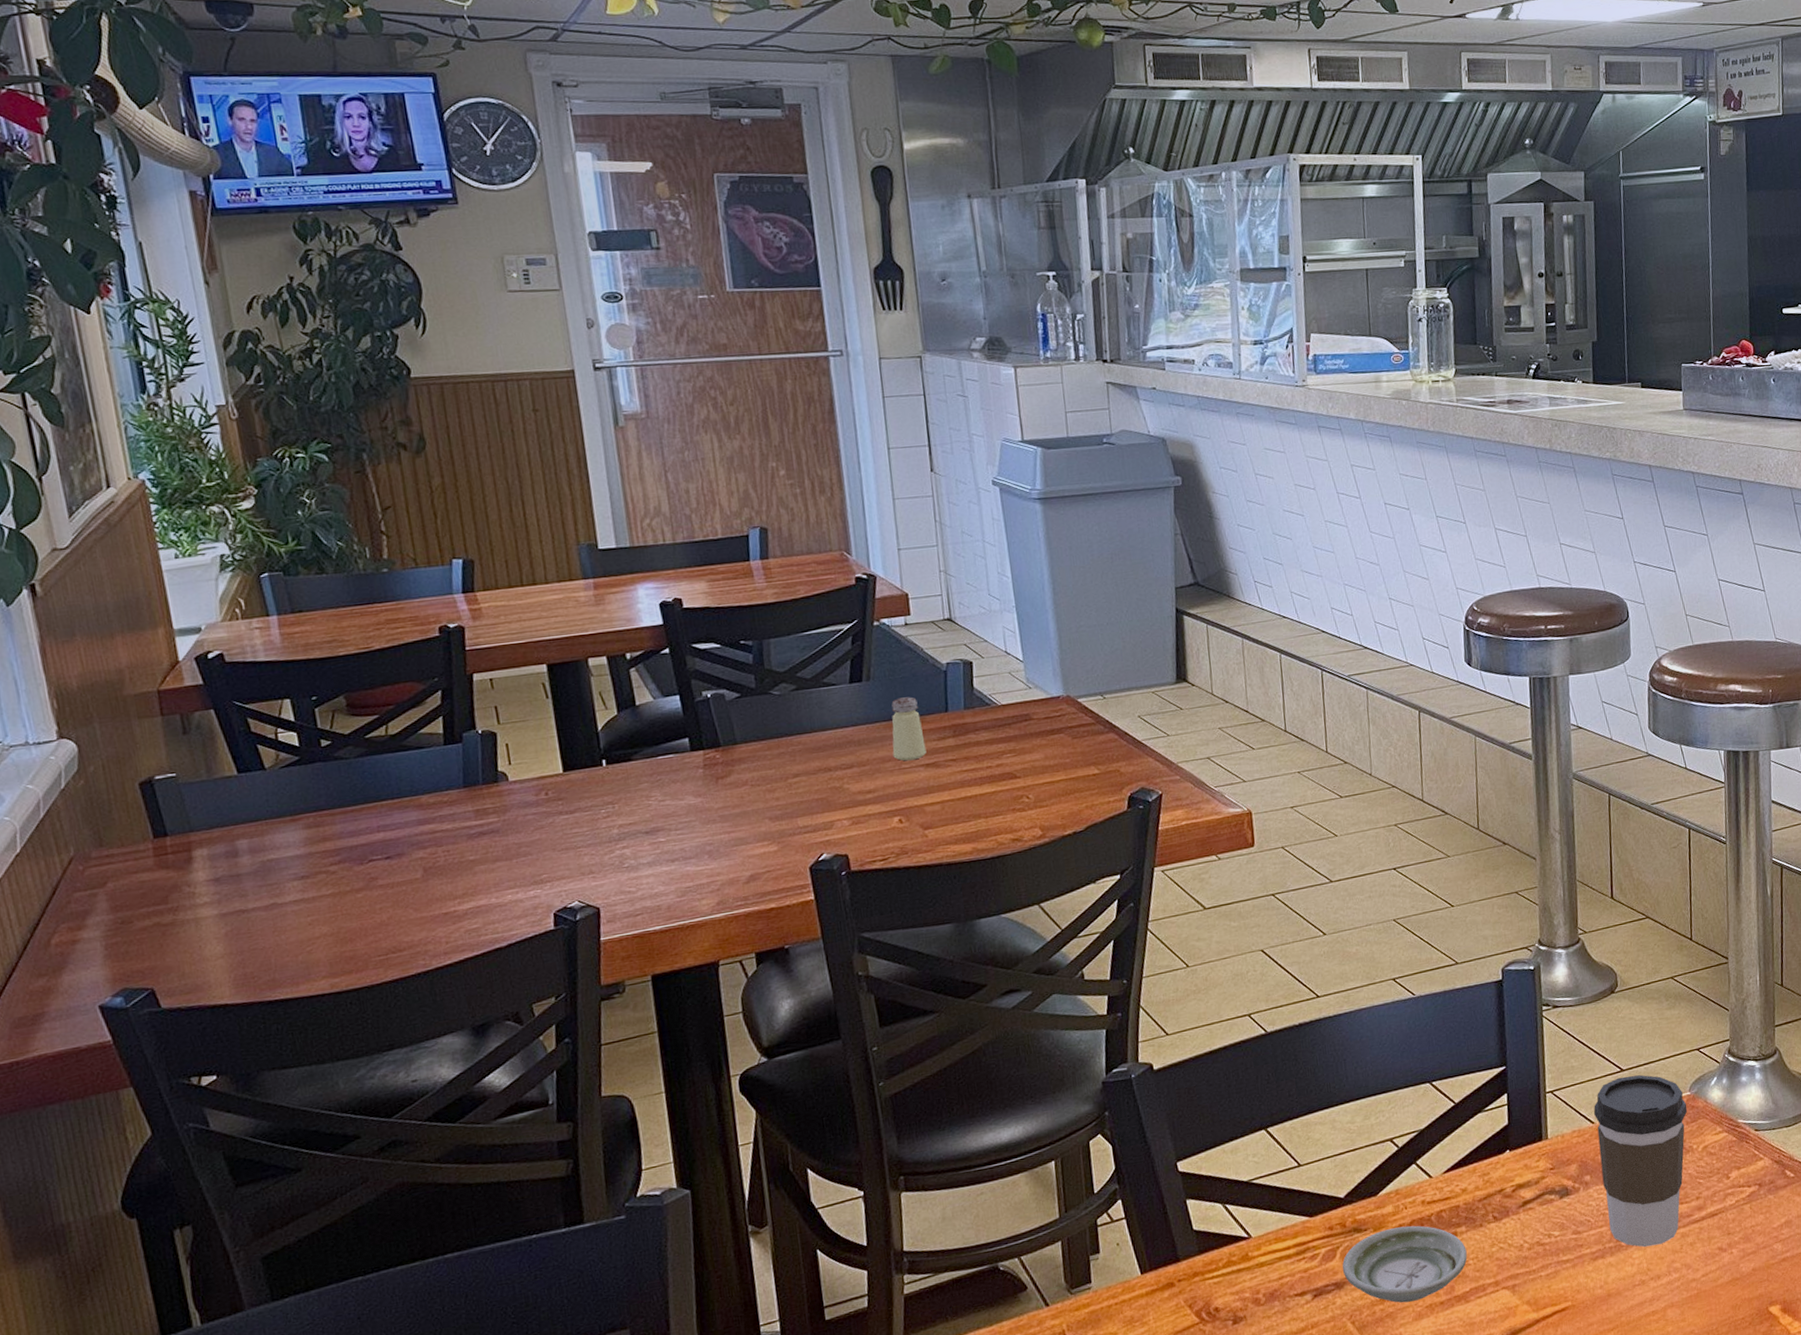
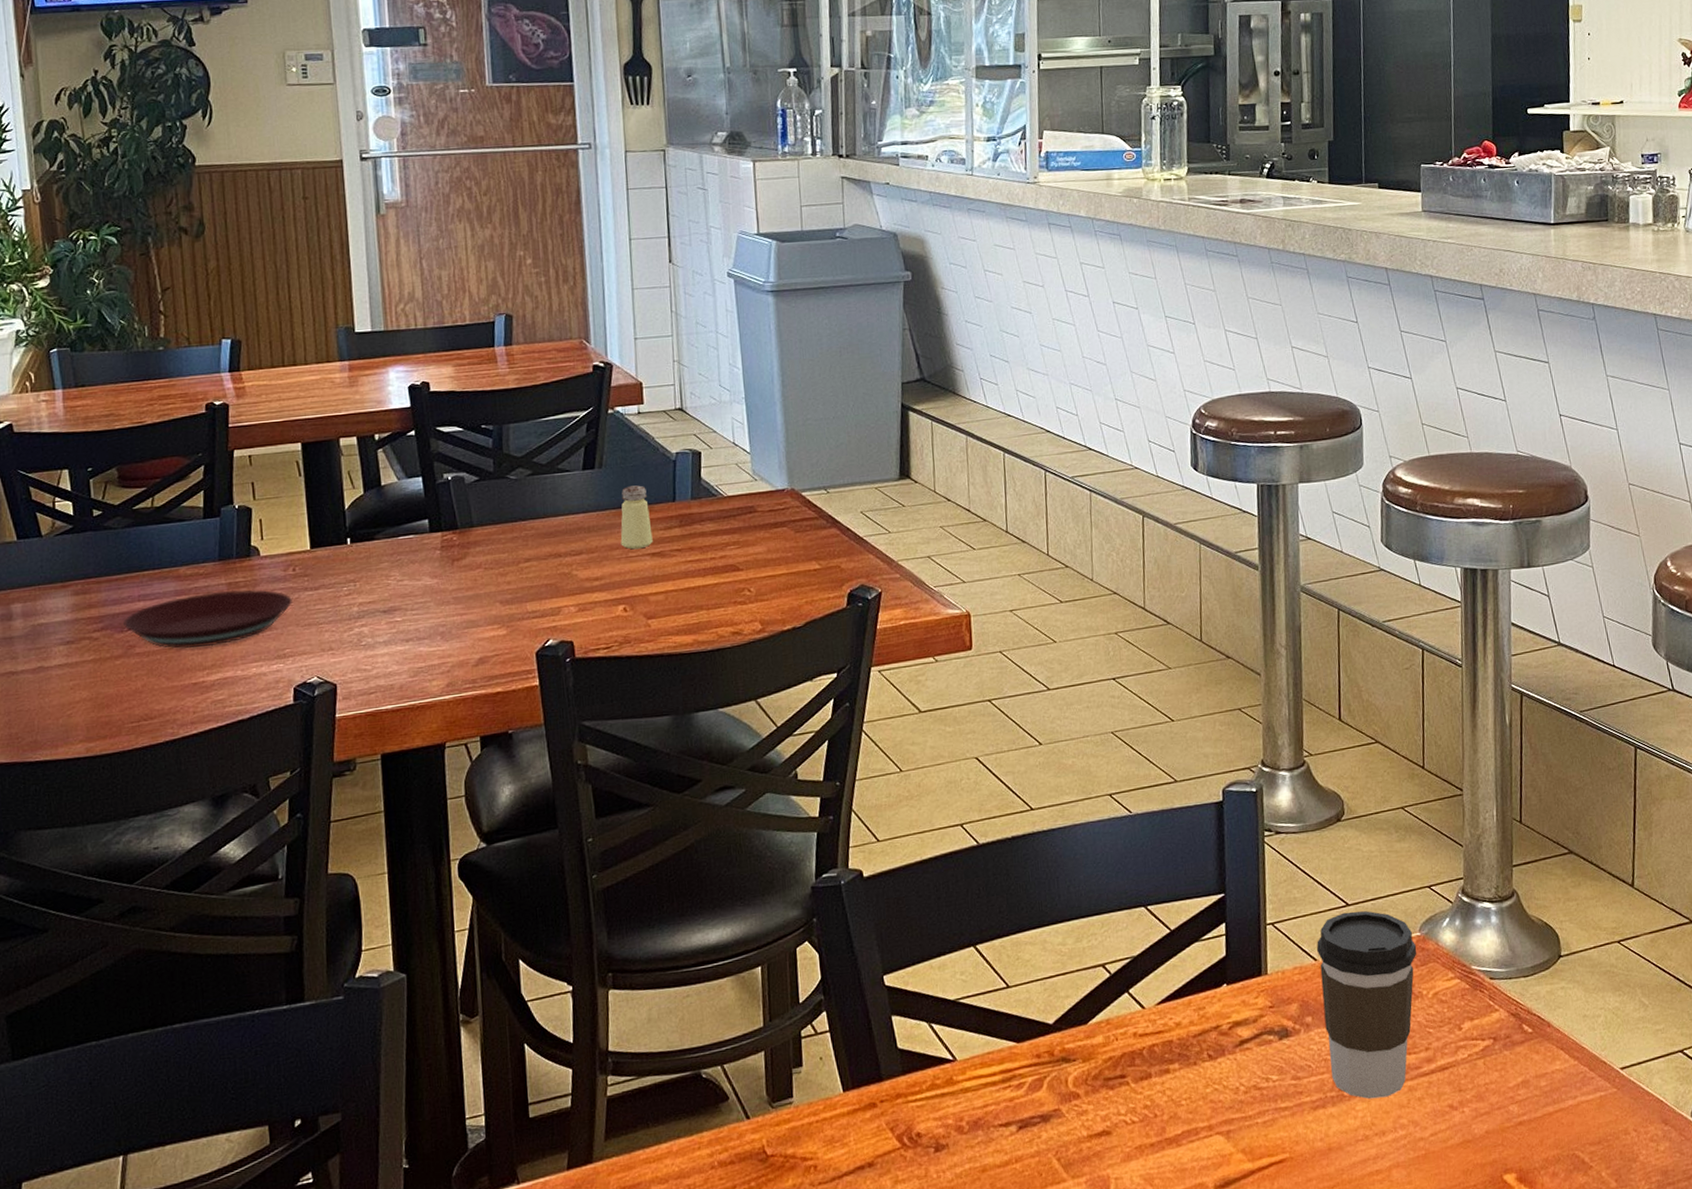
plate: none [363,815,547,879] -> present [123,589,292,649]
saucer: present [1342,1225,1467,1303] -> none [1049,1058,1180,1142]

